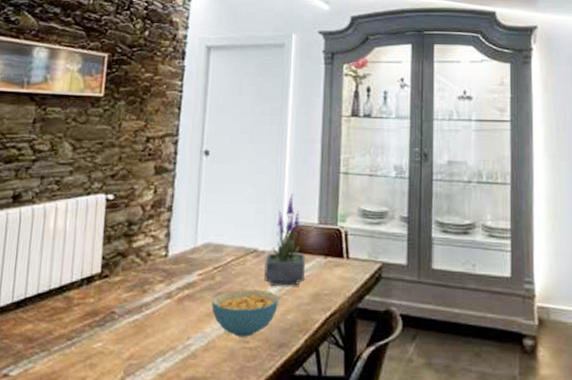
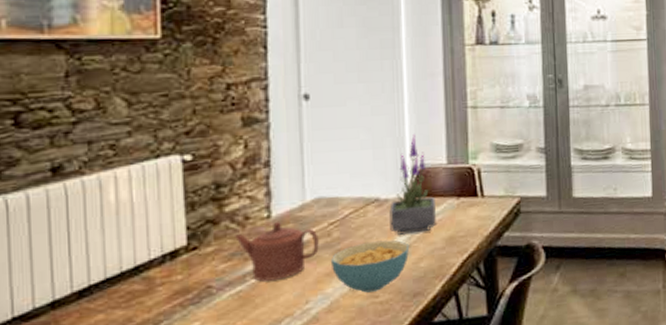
teapot: none [138,260,204,314] -> present [235,221,319,282]

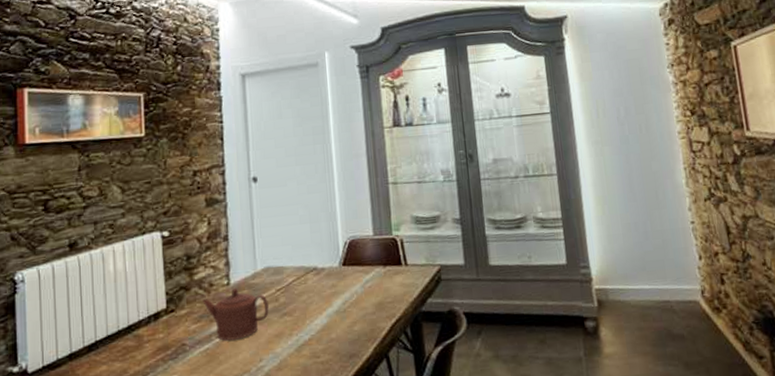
cereal bowl: present [330,240,410,293] -> none [278,305,345,353]
potted plant: present [389,134,437,235] -> none [326,209,368,300]

